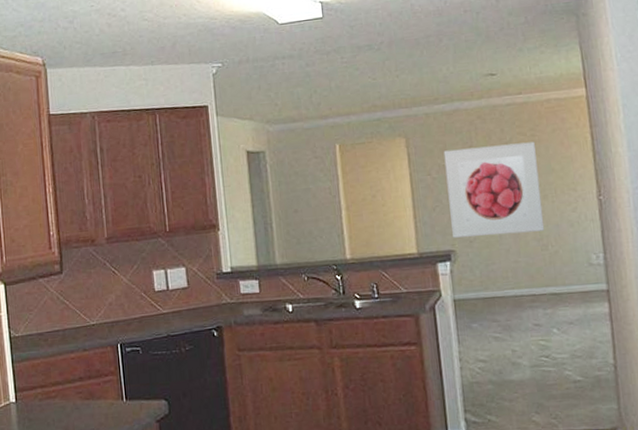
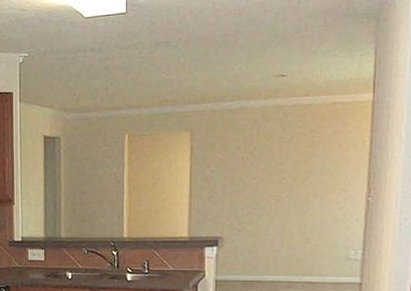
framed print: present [443,142,545,238] -> none [223,142,313,227]

